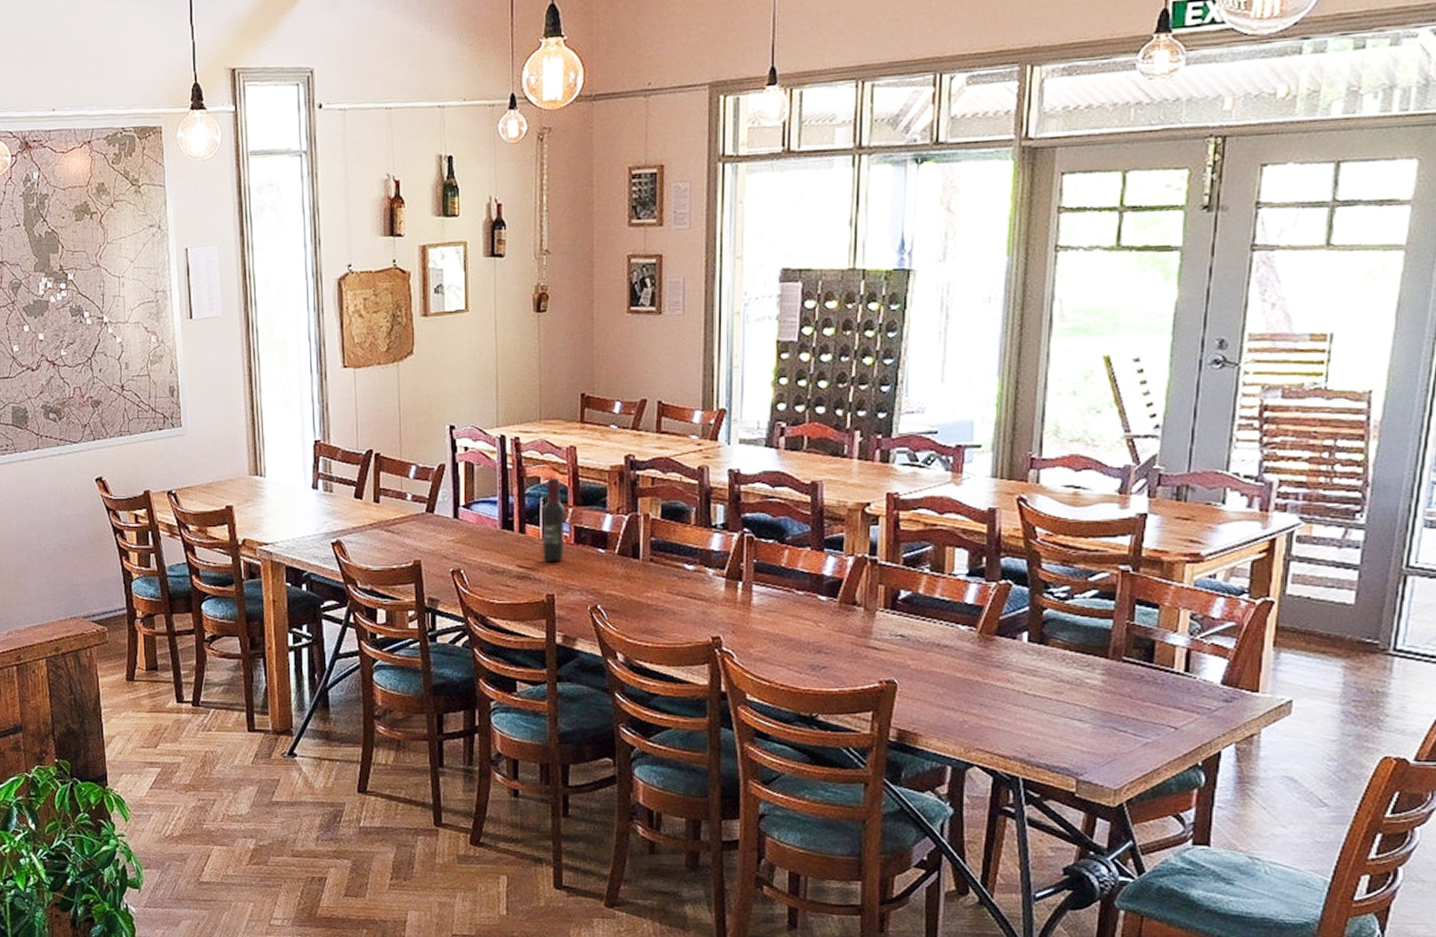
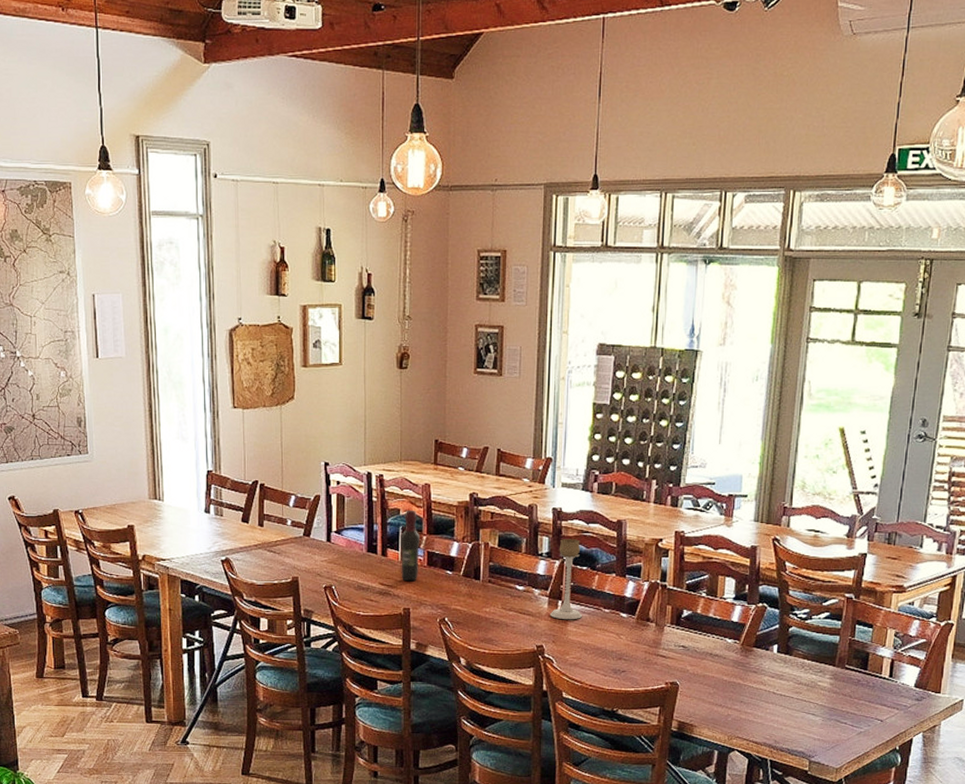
candle holder: none [727,505,770,605] -> present [549,538,583,620]

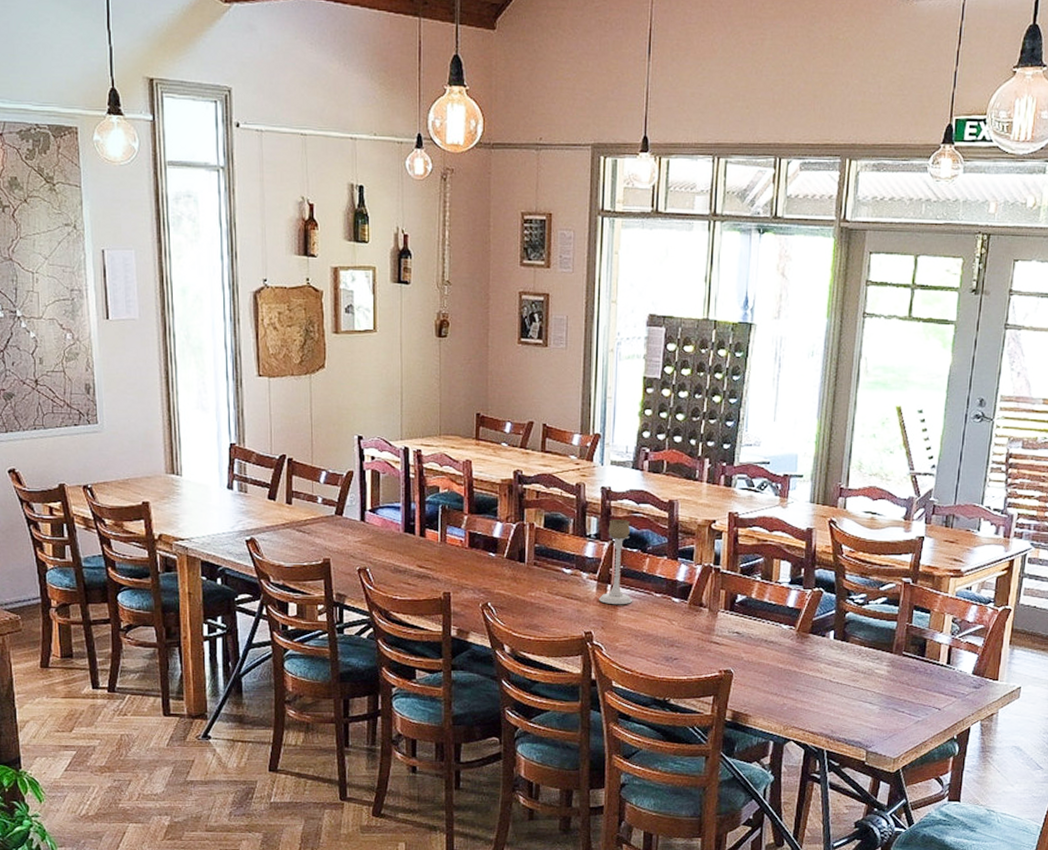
wine bottle: present [401,510,420,582] -> none [441,487,460,564]

